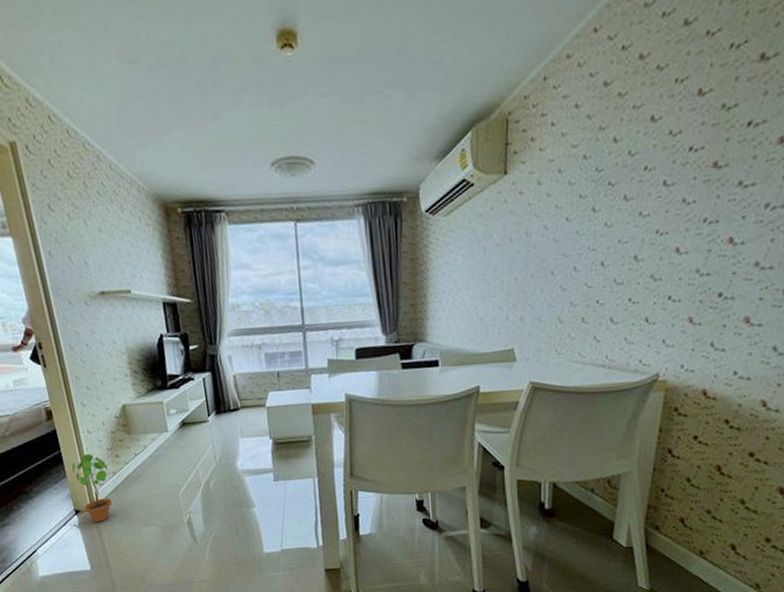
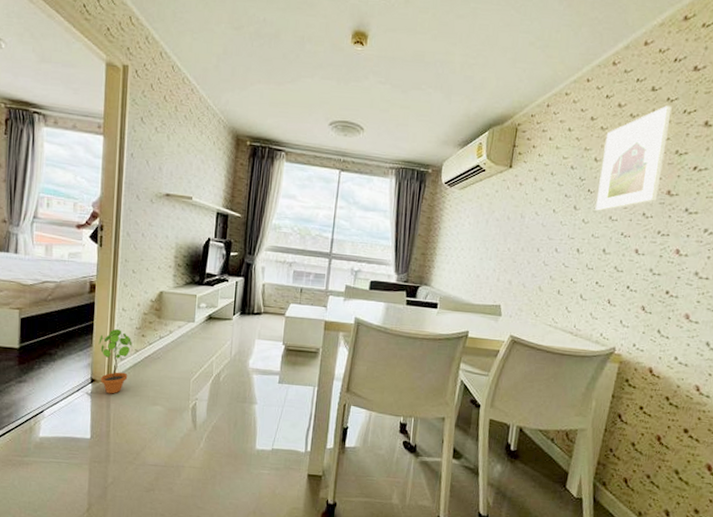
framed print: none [620,42,714,208] -> present [595,106,672,211]

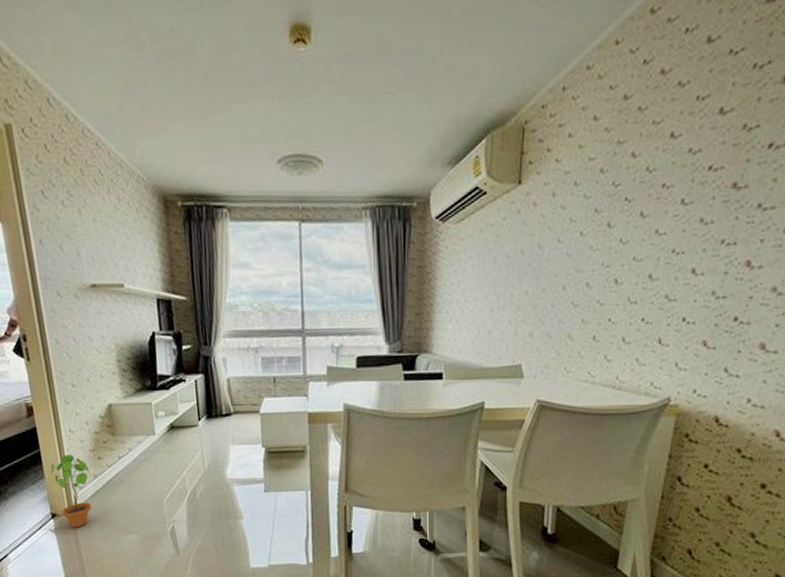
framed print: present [595,106,672,211] -> none [636,61,737,225]

